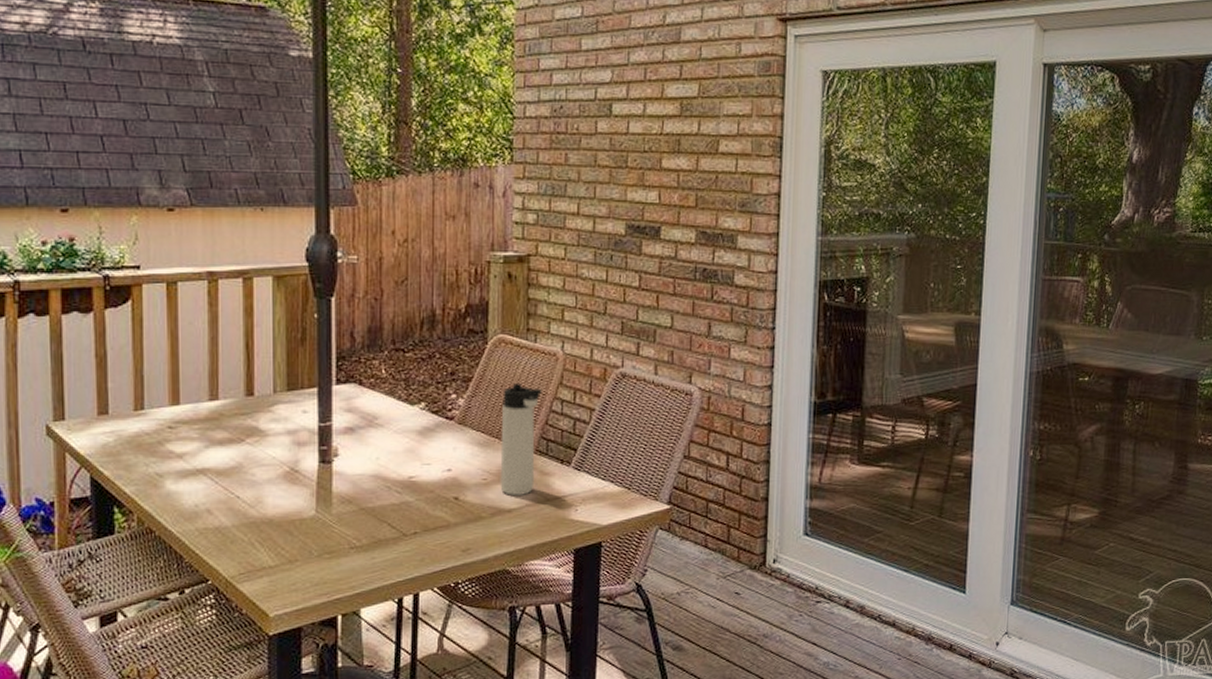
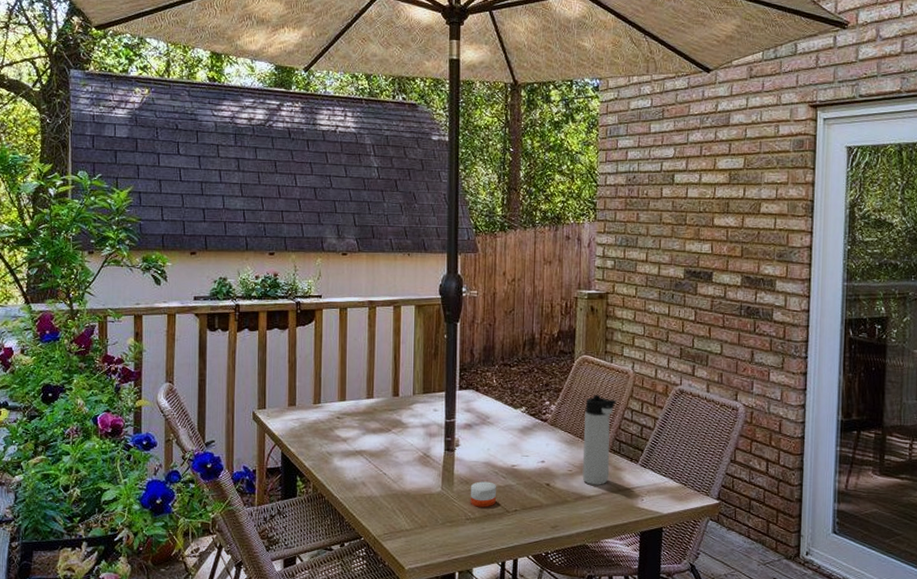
candle: none [356,499,389,532] -> present [471,481,496,507]

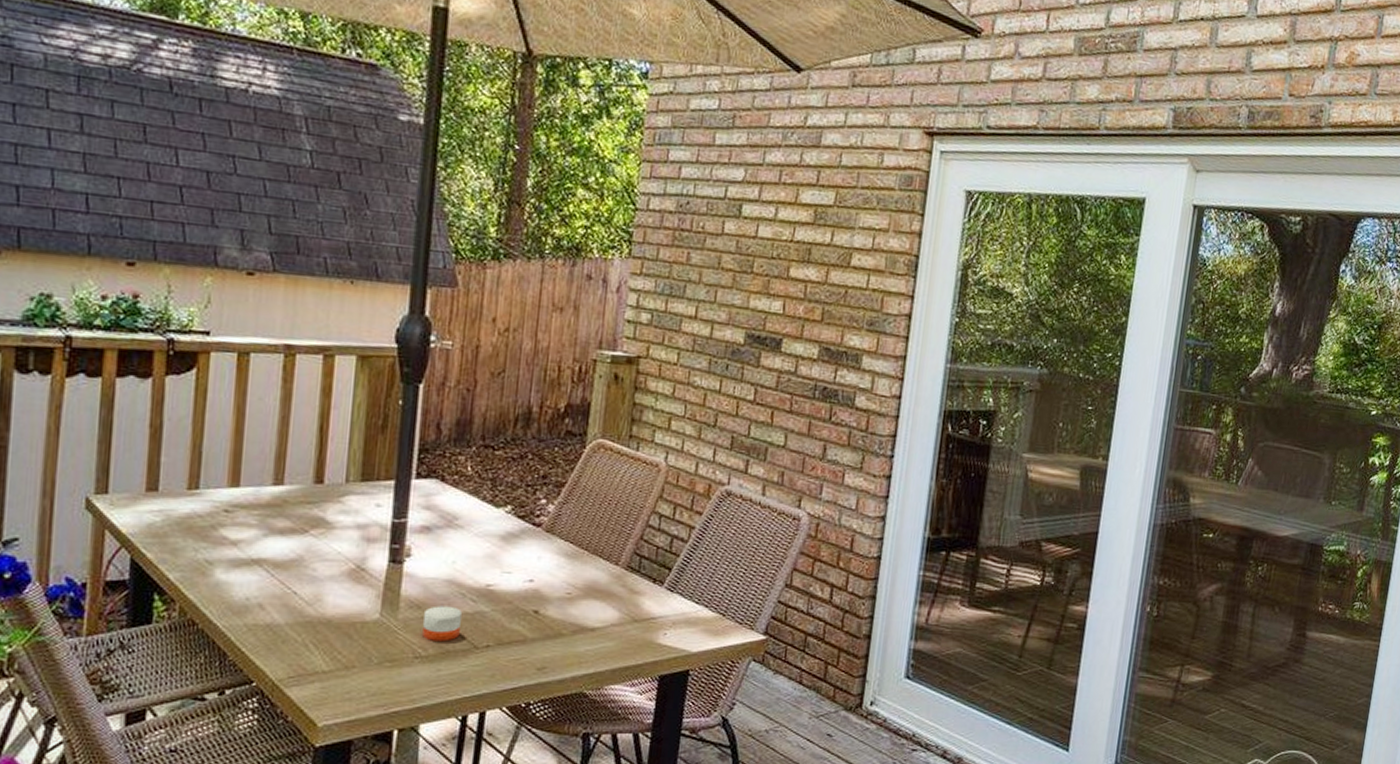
thermos bottle: present [582,394,616,485] -> none [585,492,640,614]

